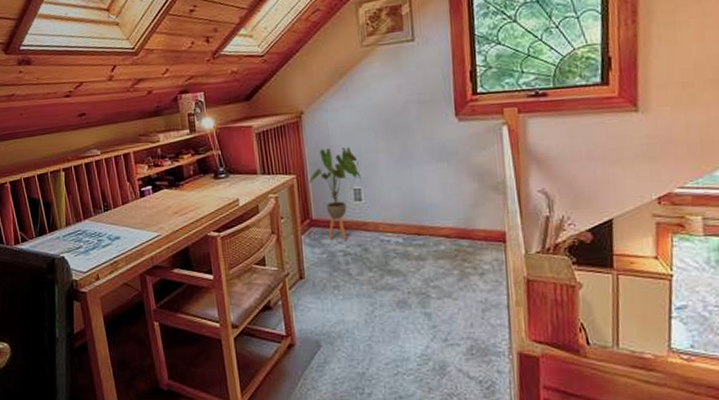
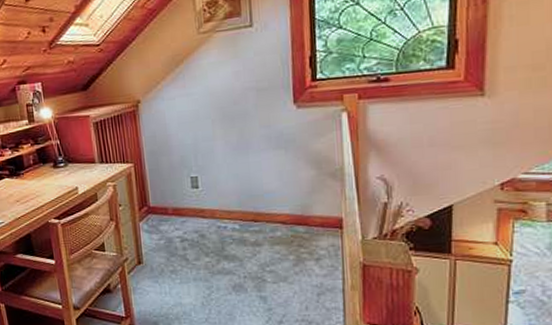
house plant: present [308,147,361,240] -> none [146,135,198,226]

